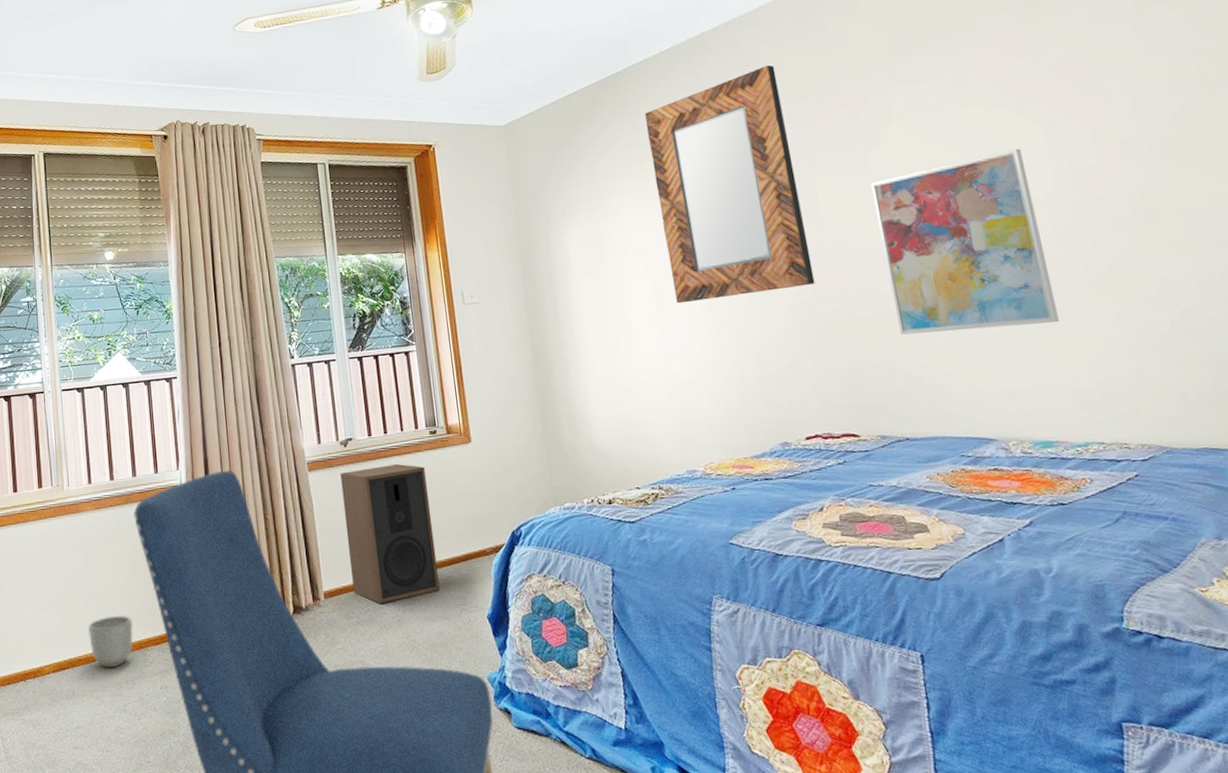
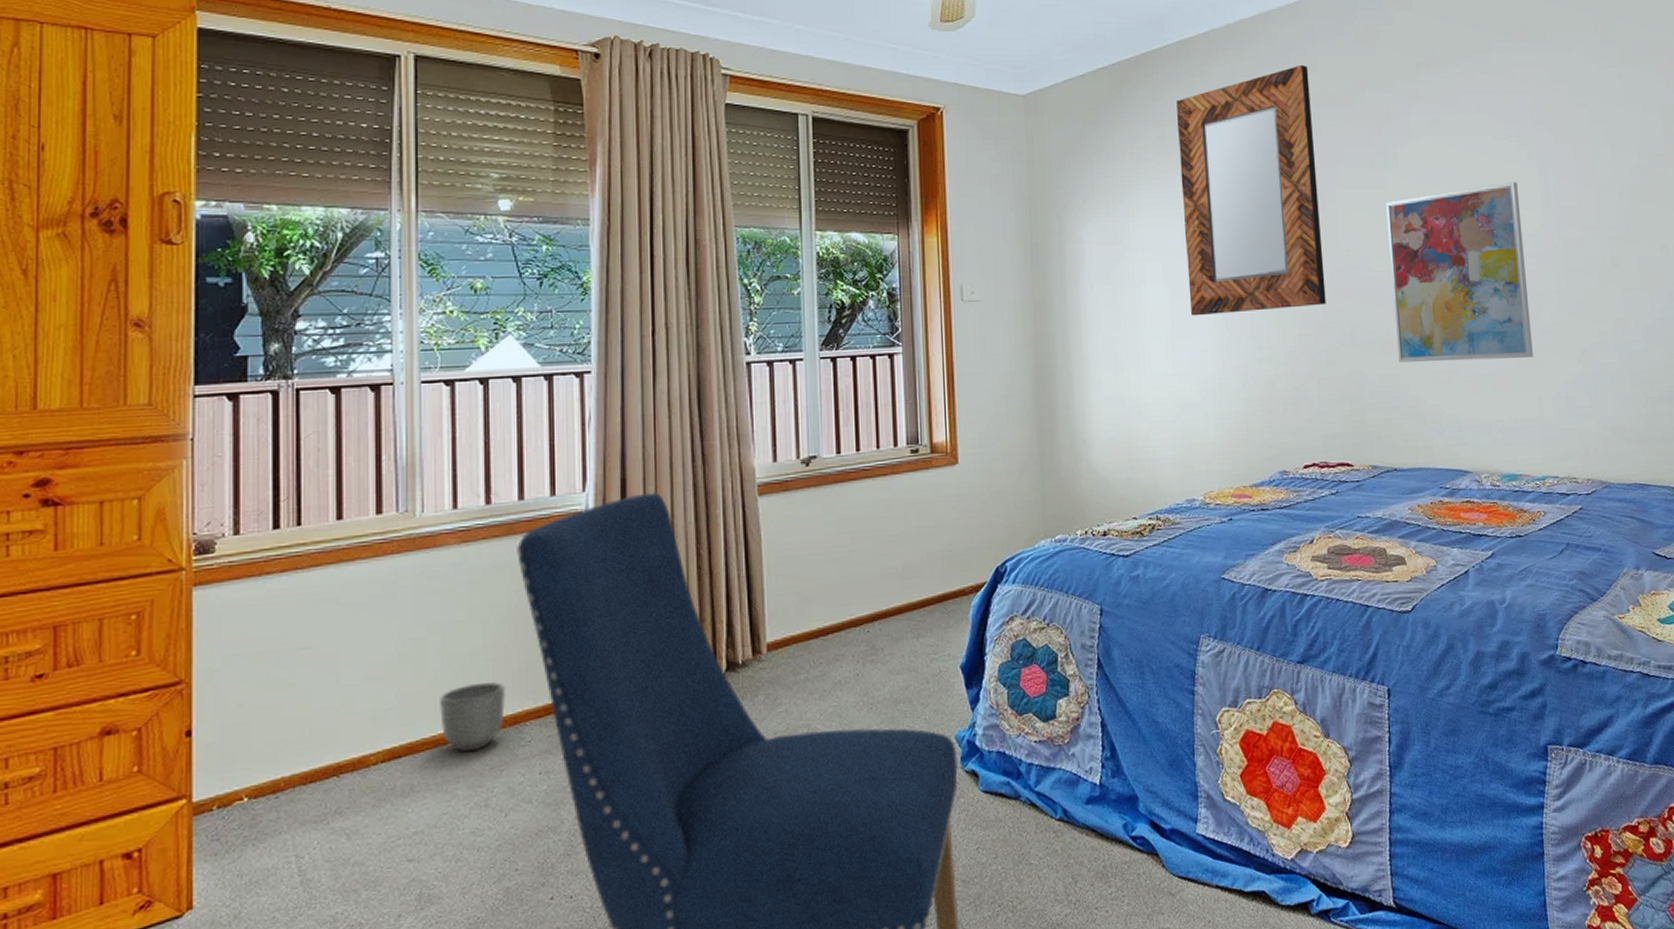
speaker: present [340,463,440,604] -> none [798,487,908,656]

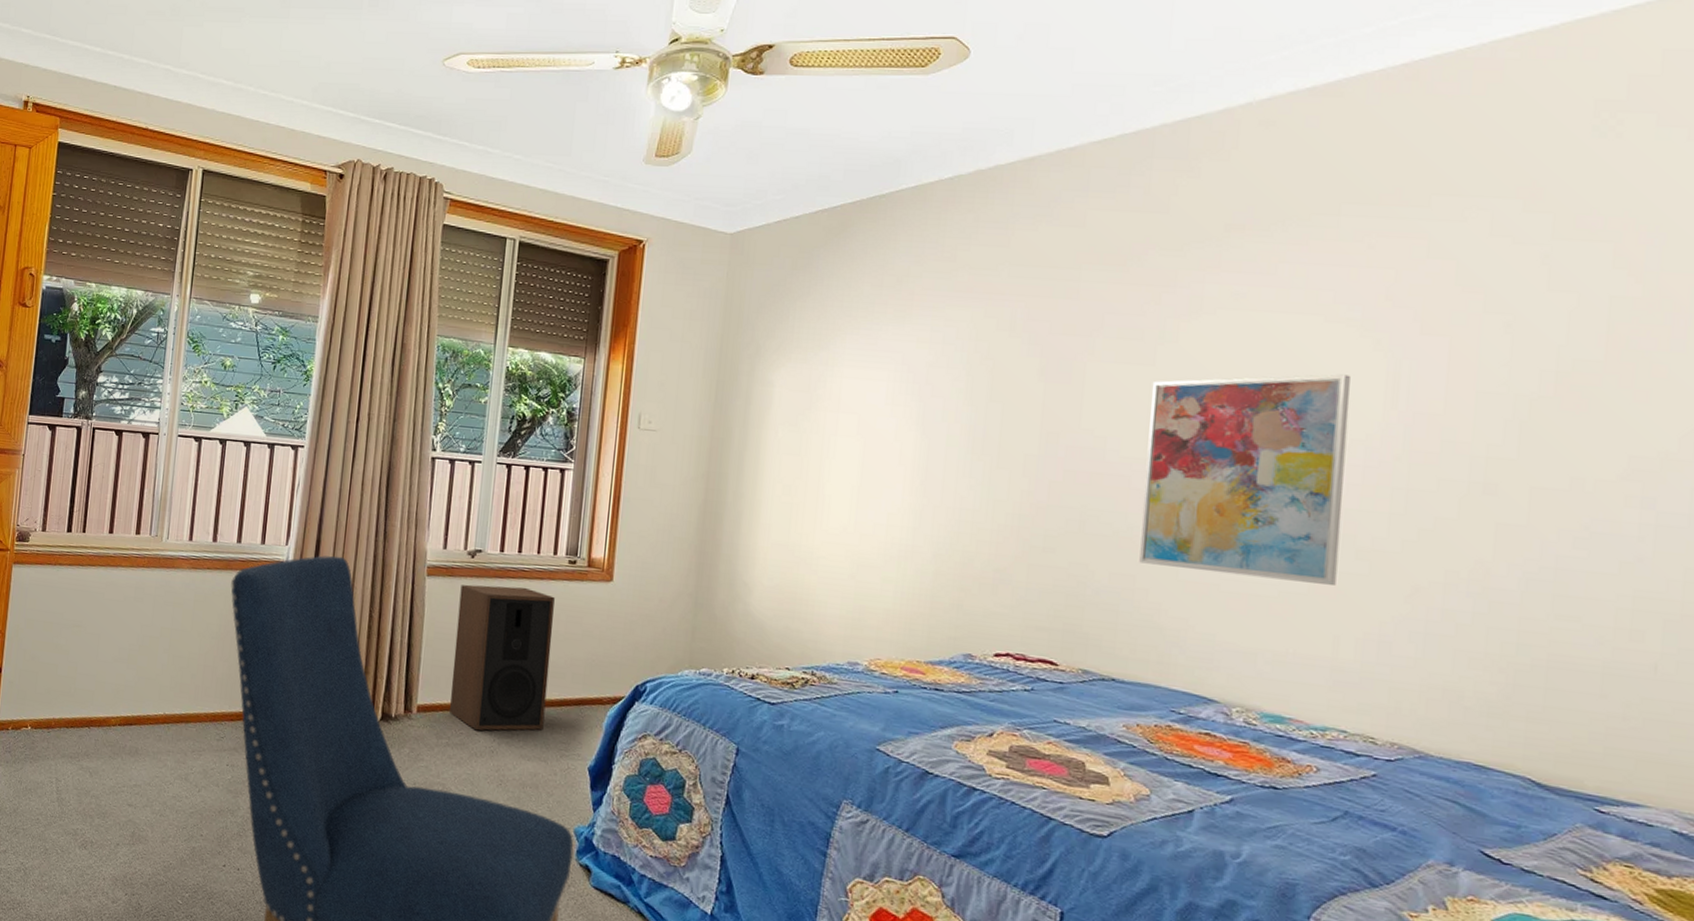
planter: present [440,682,507,752] -> none [162,681,211,734]
speaker: none [798,487,908,656] -> present [449,584,555,731]
home mirror: present [1176,64,1326,316] -> none [884,218,1074,486]

